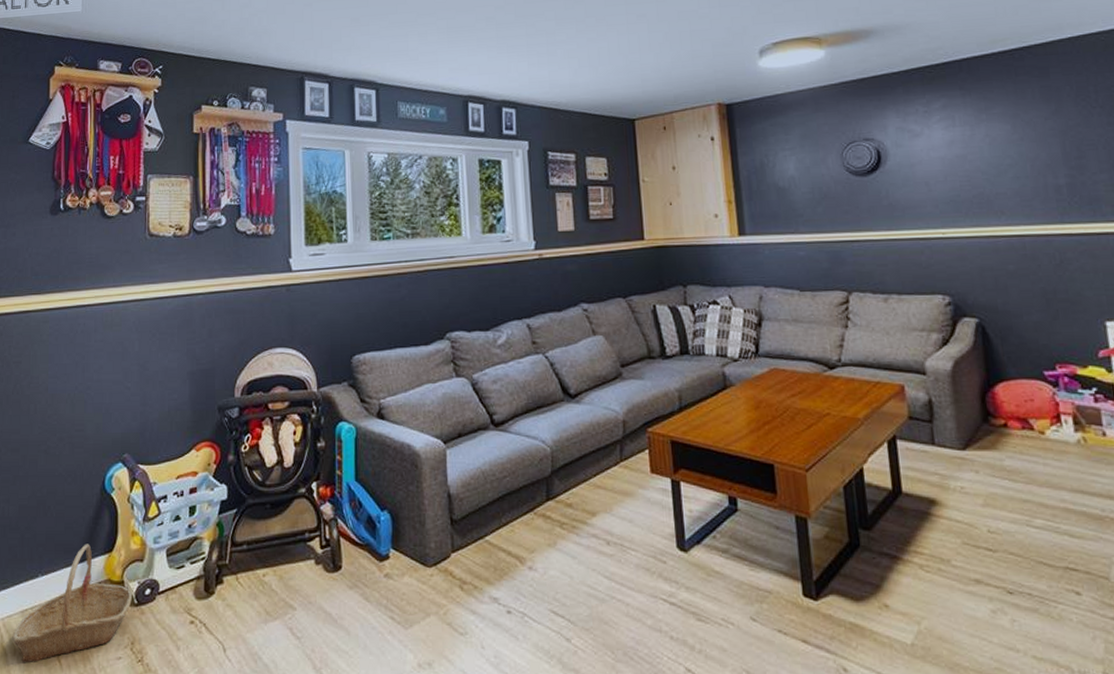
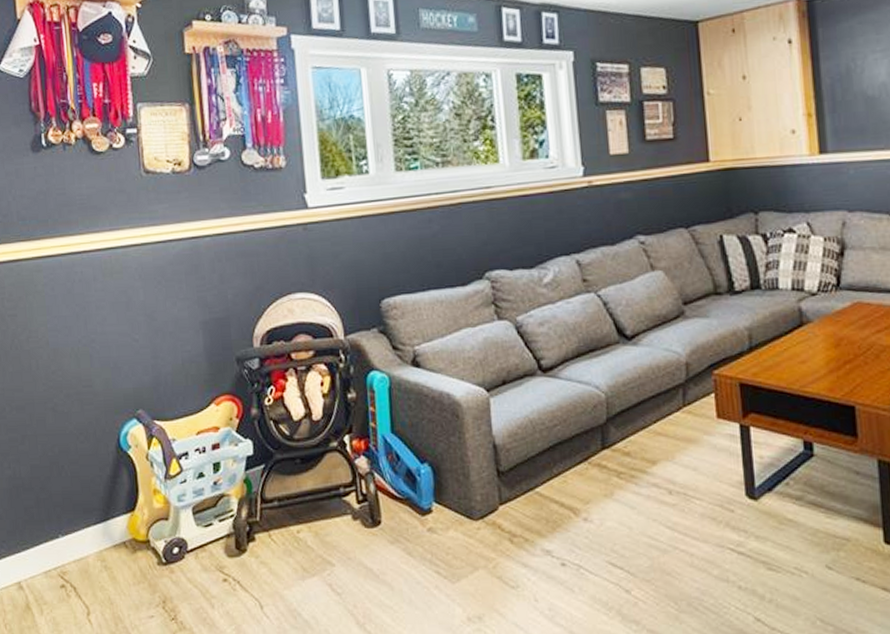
basket: present [12,544,133,663] -> none [37,503,161,623]

